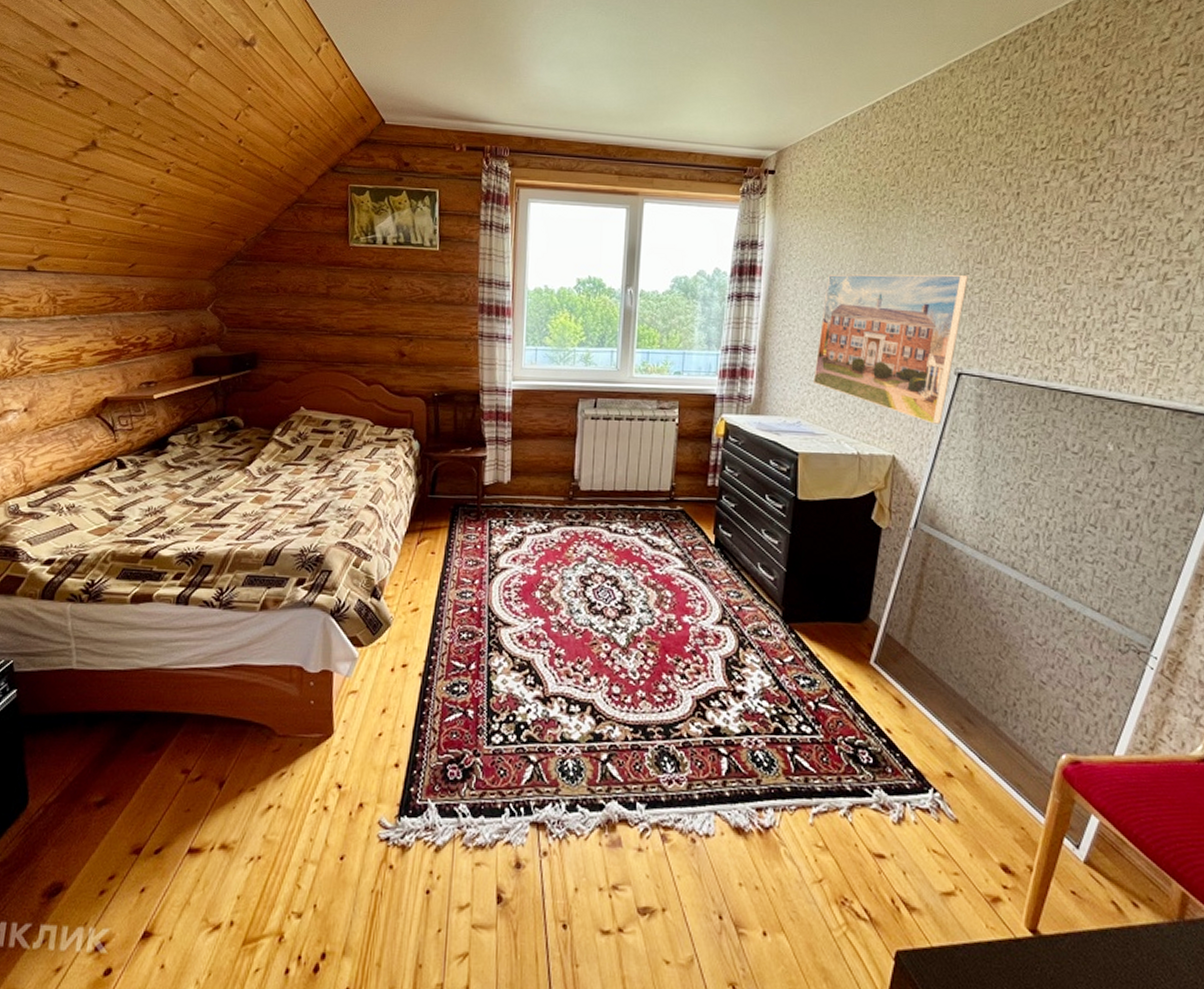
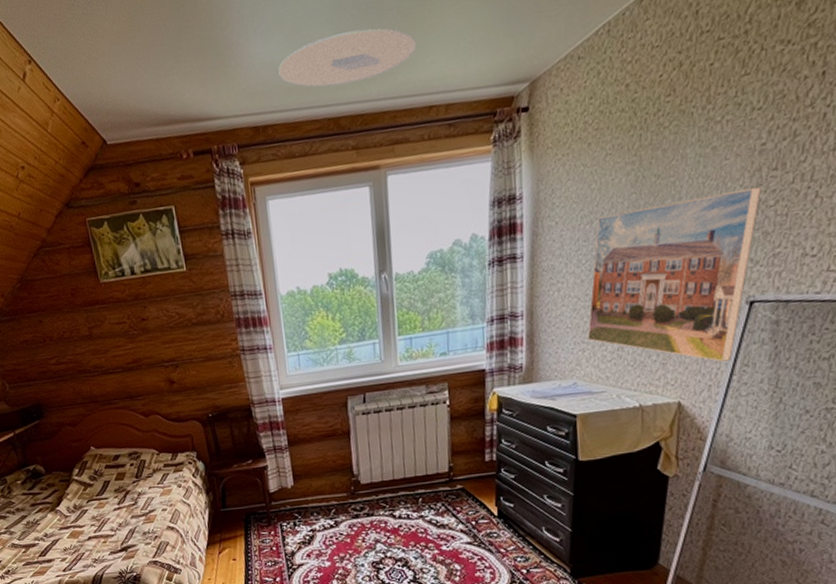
ceiling light: none [558,78,683,120] -> present [278,28,416,87]

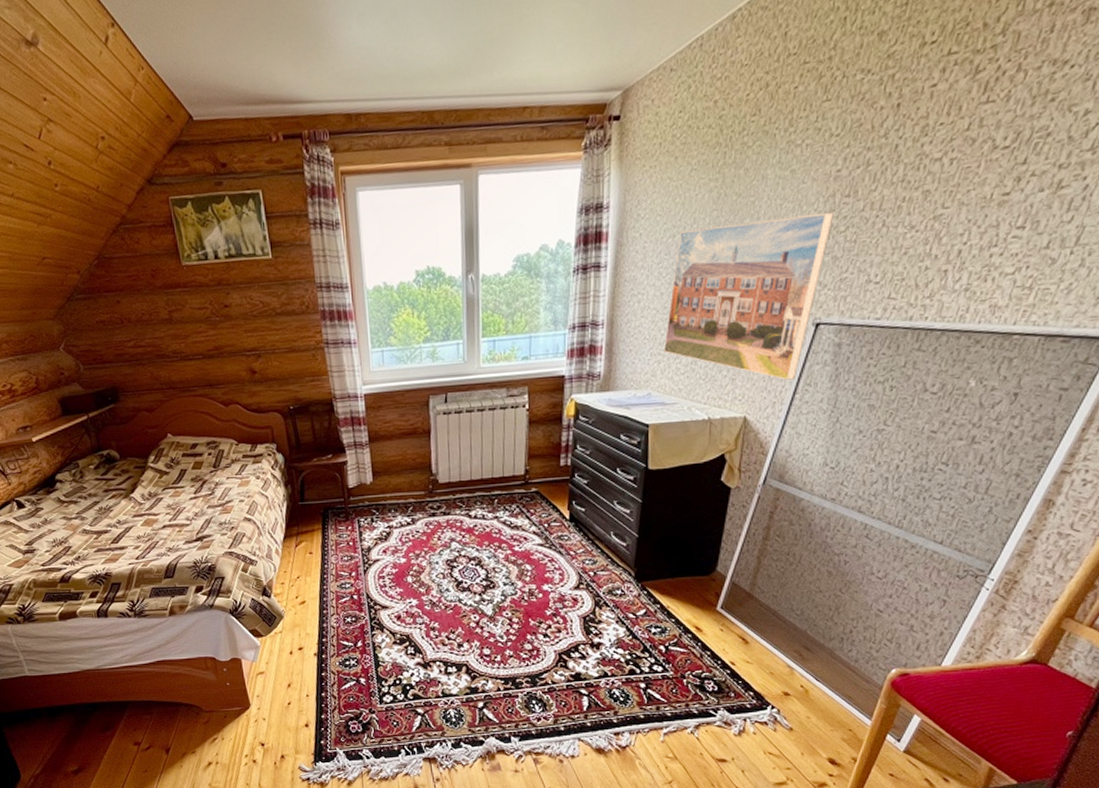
ceiling light: present [278,28,416,87] -> none [373,21,514,78]

